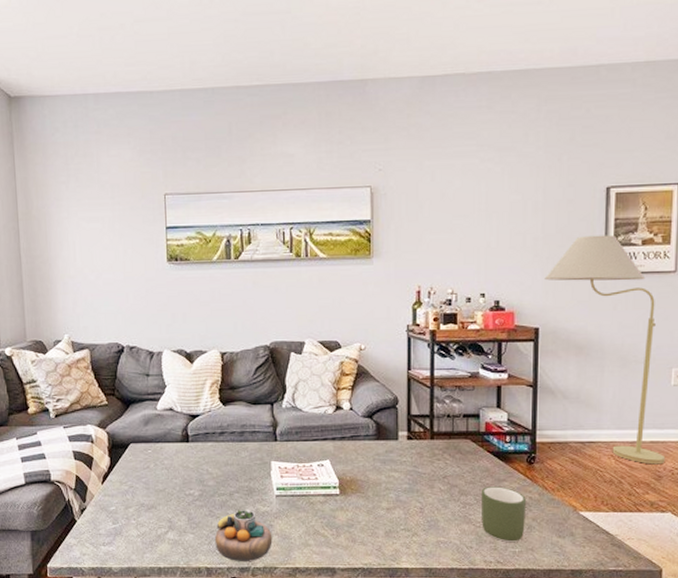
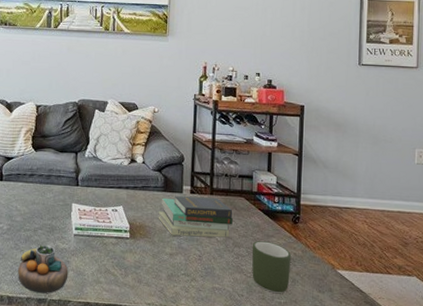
books: none [371,443,458,488] -> present [158,196,233,238]
floor lamp: present [544,235,666,465] -> none [309,32,411,233]

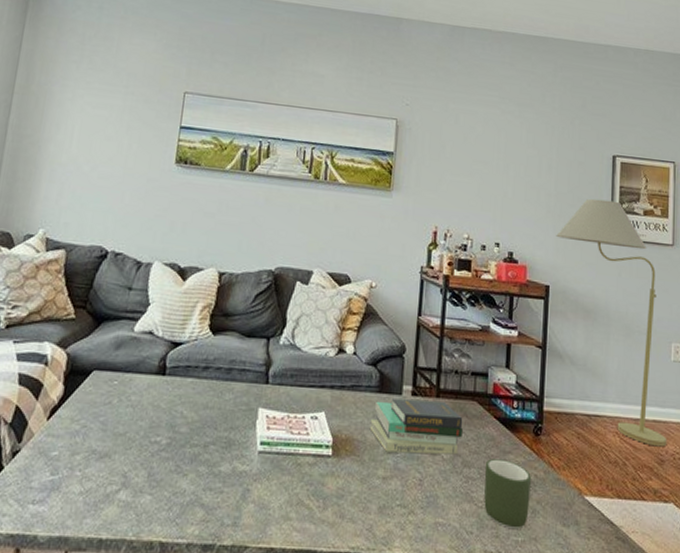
decorative bowl: present [18,244,69,293] -> none [176,466,248,536]
floor lamp: none [309,32,411,233] -> present [556,198,667,447]

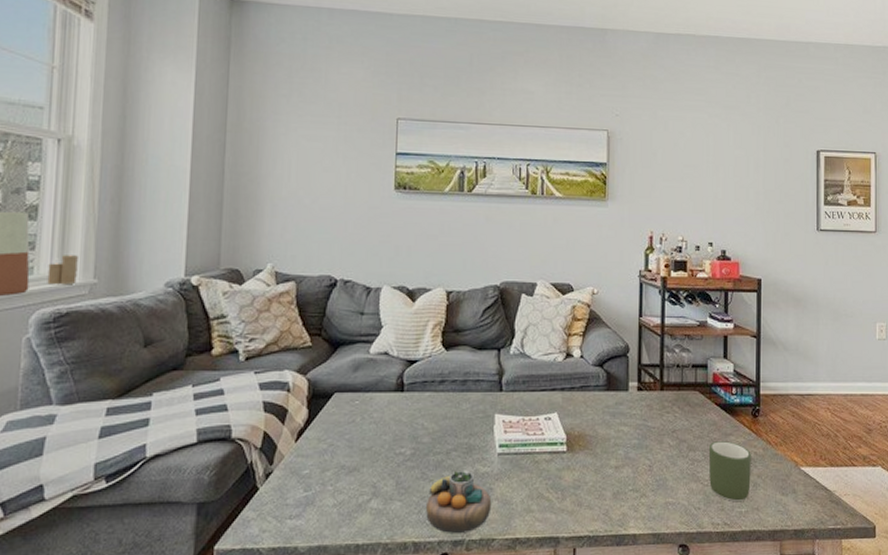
decorative bowl: none [176,466,248,536] -> present [426,470,492,533]
books: present [369,399,463,455] -> none [600,395,686,444]
floor lamp: present [556,198,667,447] -> none [766,193,874,418]

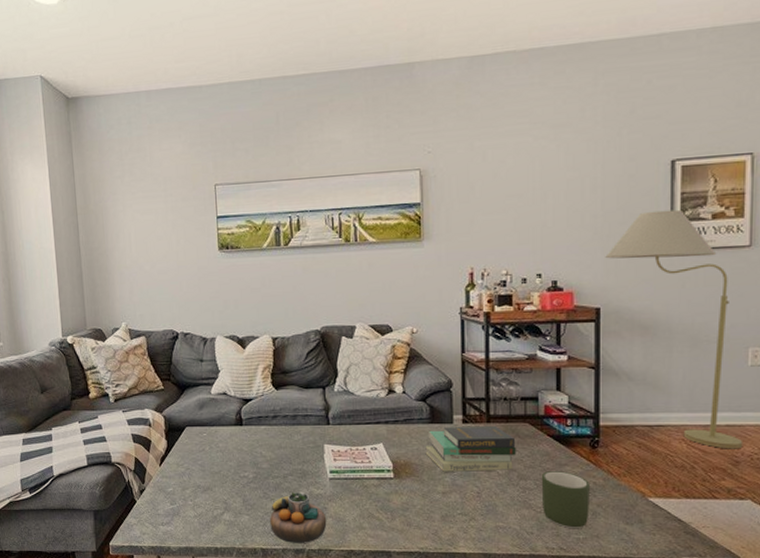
books: none [600,395,686,444] -> present [425,426,516,472]
floor lamp: none [766,193,874,418] -> present [605,209,744,449]

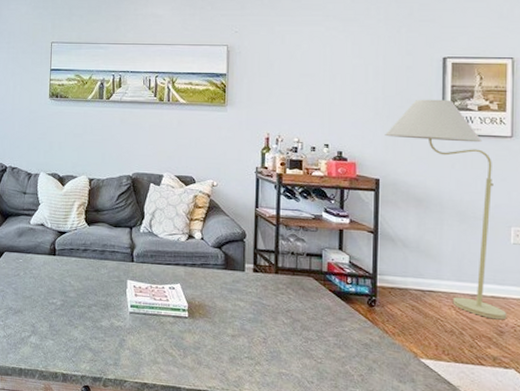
decorative bowl: present [270,491,327,543] -> none [72,321,124,372]
books: present [425,426,516,472] -> none [218,274,301,320]
mug: present [541,471,590,528] -> none [322,324,367,382]

